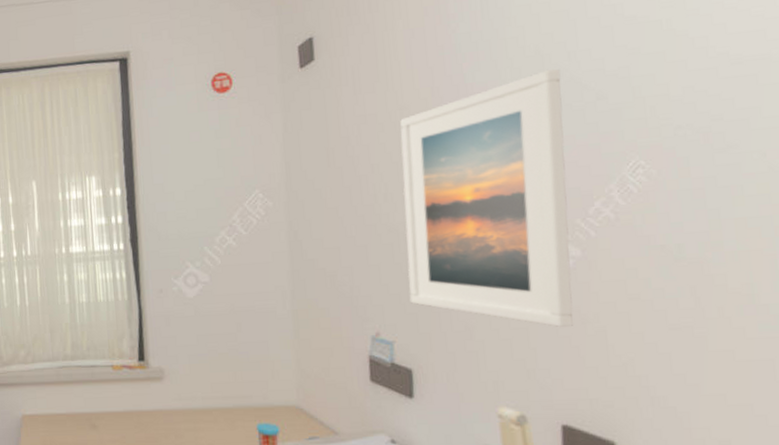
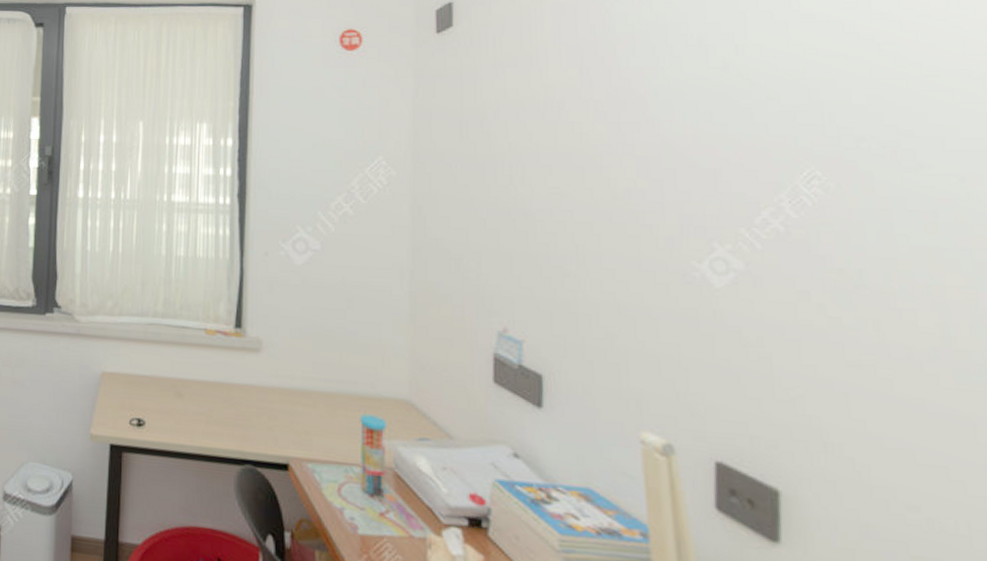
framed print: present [400,68,573,328] -> none [542,61,733,349]

